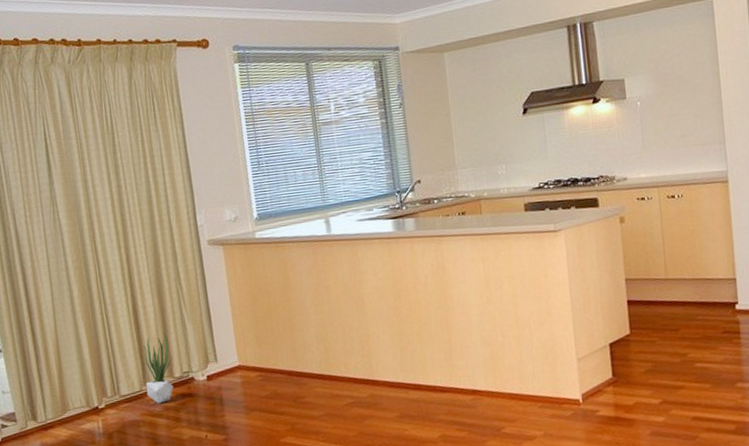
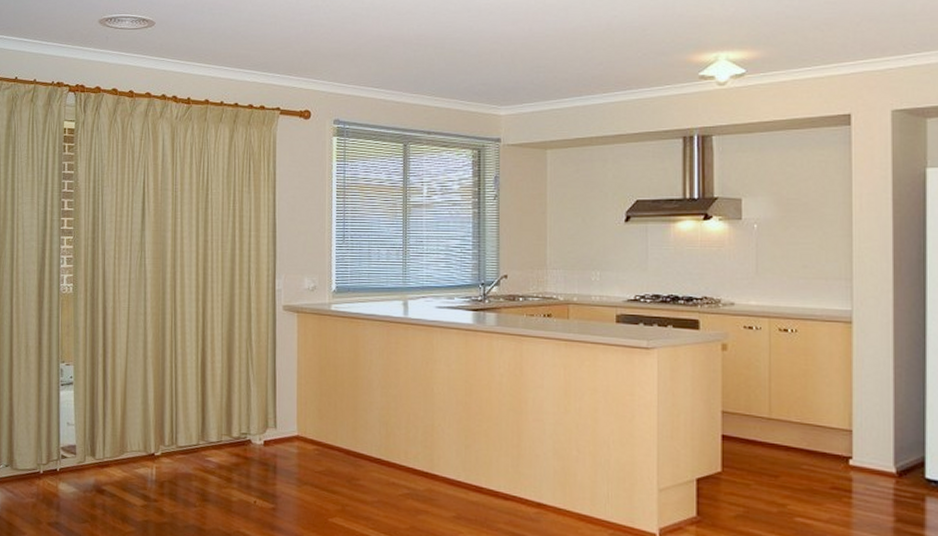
potted plant: present [143,333,174,403] -> none [203,391,233,461]

